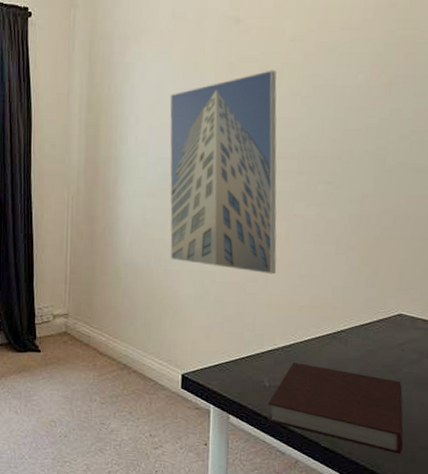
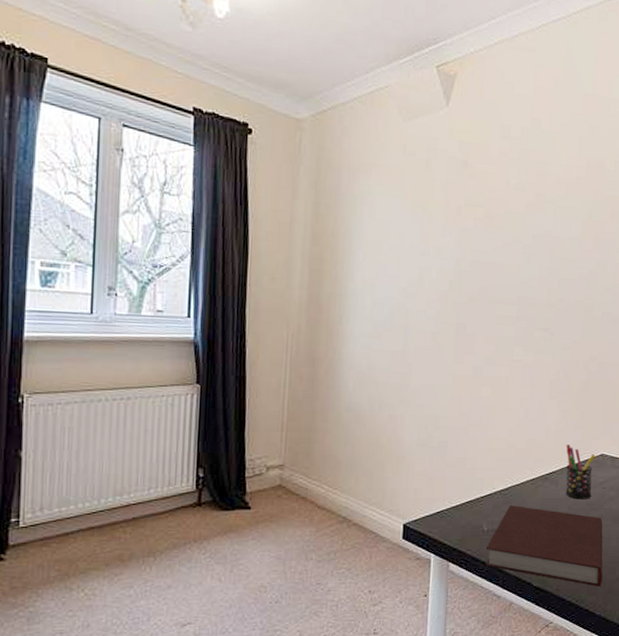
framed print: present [169,70,277,275] -> none [395,216,501,419]
pen holder: none [356,303,392,361] -> present [565,444,596,500]

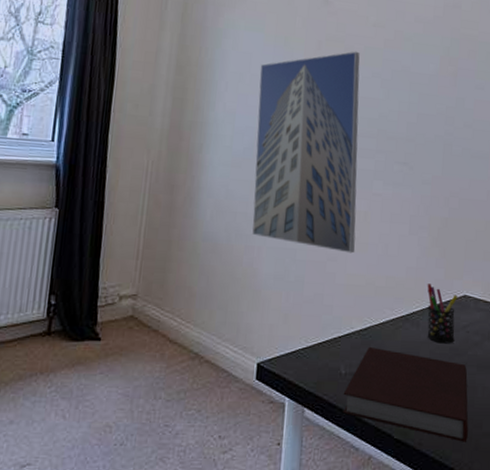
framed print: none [395,216,501,419] -> present [252,51,360,254]

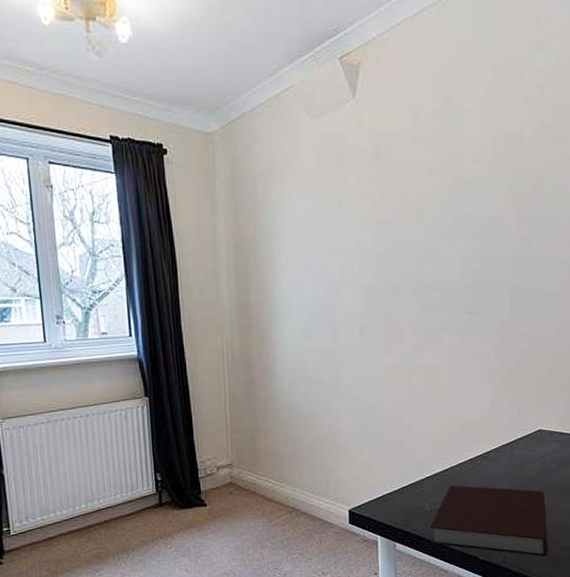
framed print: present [252,51,360,254] -> none [317,204,430,405]
pen holder: present [427,283,458,344] -> none [502,423,533,475]

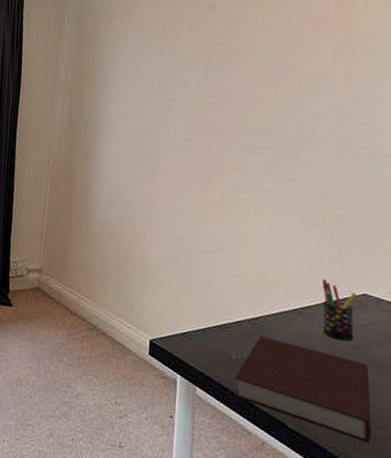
pen holder: none [502,423,533,475] -> present [321,279,357,342]

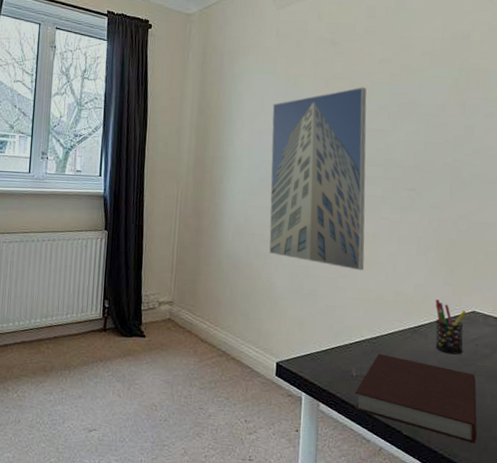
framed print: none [143,53,247,245] -> present [269,87,367,271]

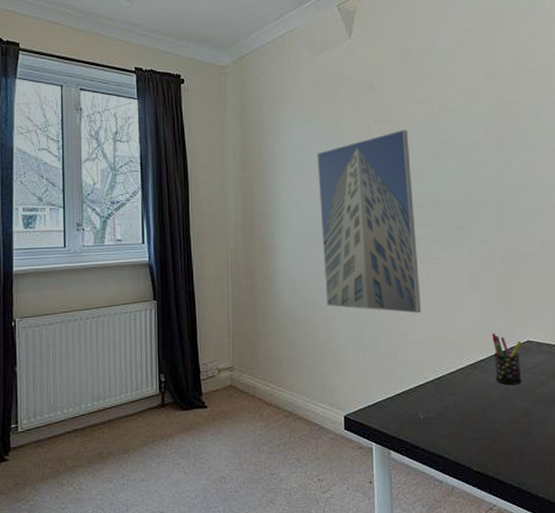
notebook: present [354,354,477,443] -> none [423,394,541,469]

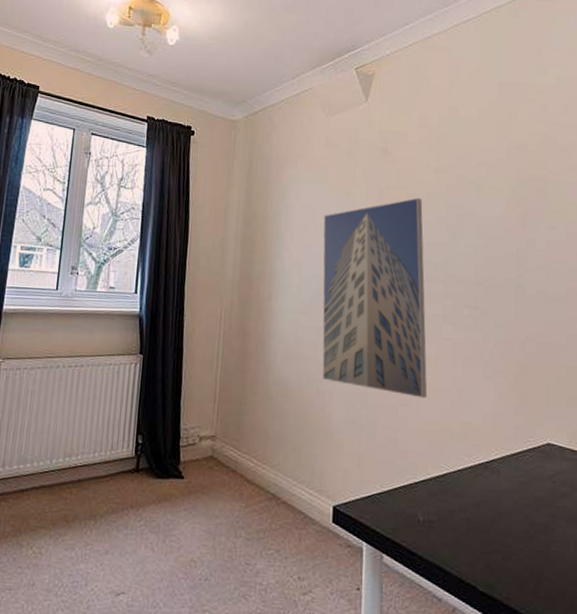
pen holder: present [491,333,522,385] -> none [506,430,541,494]

